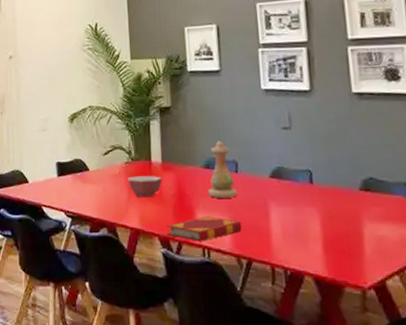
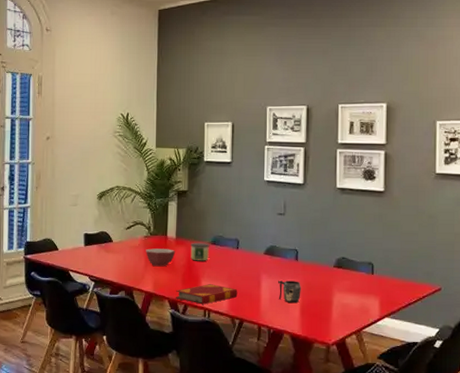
candle: none [180,167,203,189] -> present [191,243,210,261]
vase: present [207,141,238,198] -> none [212,222,237,270]
mug: none [291,209,322,236] -> present [278,280,301,303]

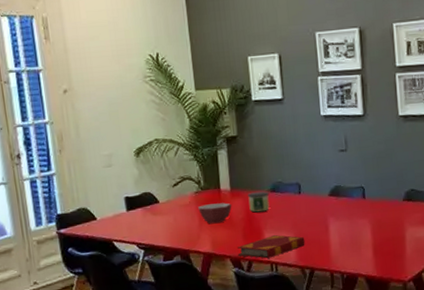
mug: present [278,280,301,303] -> none [347,220,372,244]

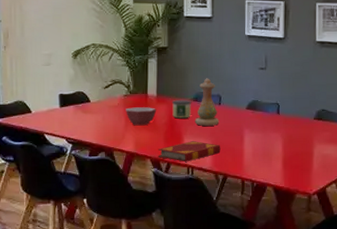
vase: none [274,166,301,218] -> present [194,78,220,126]

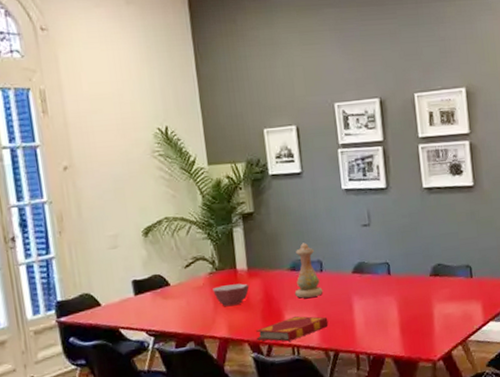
candle: present [172,100,192,119] -> none [266,270,290,293]

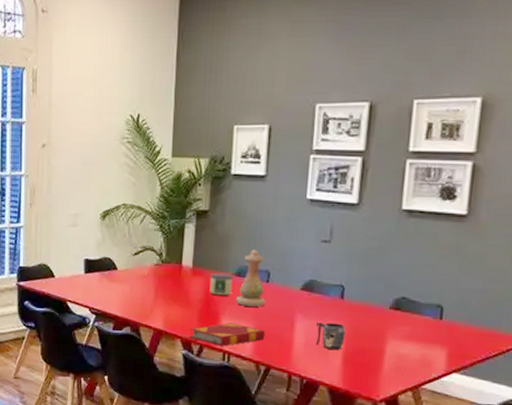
bowl: present [213,283,250,306] -> none [156,278,192,300]
candle: none [266,270,290,293] -> present [209,273,234,296]
mug: none [372,297,399,323] -> present [316,322,346,350]

